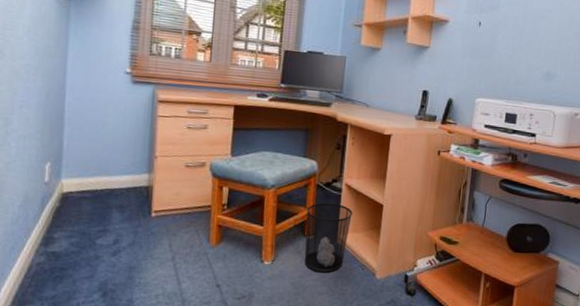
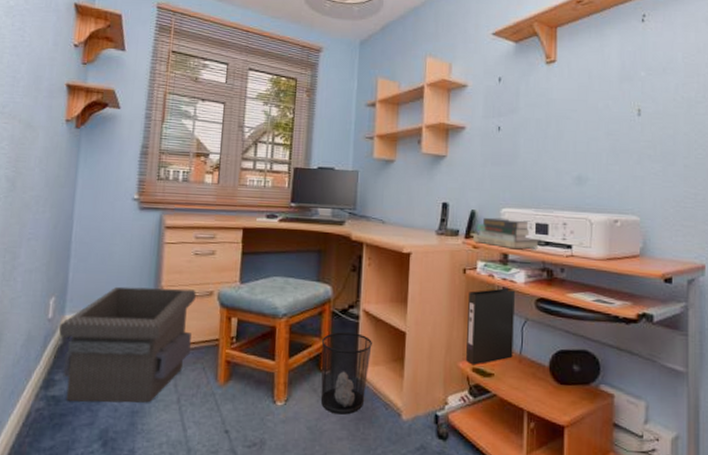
storage basket: none [55,154,189,260] -> present [58,286,196,403]
binder: none [435,169,482,235] -> present [466,288,515,365]
books: none [449,105,509,136] -> present [473,217,541,249]

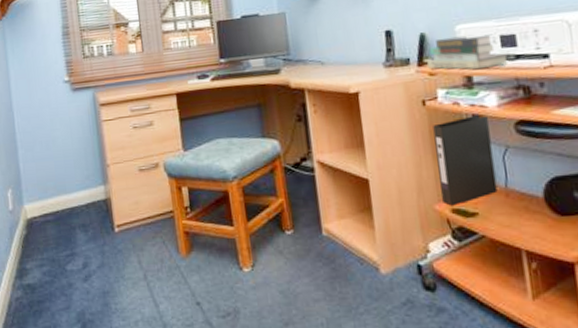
storage basket: present [58,286,196,403] -> none [20,163,147,288]
waste bin: present [320,332,372,415] -> none [278,187,336,275]

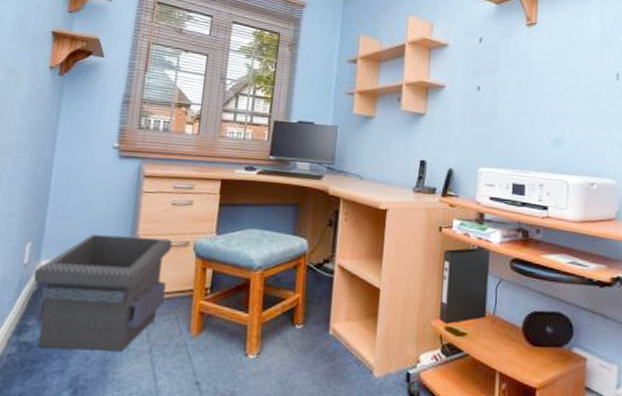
storage basket: none [20,163,147,288] -> present [33,233,172,352]
books: present [427,34,509,70] -> none [450,176,517,209]

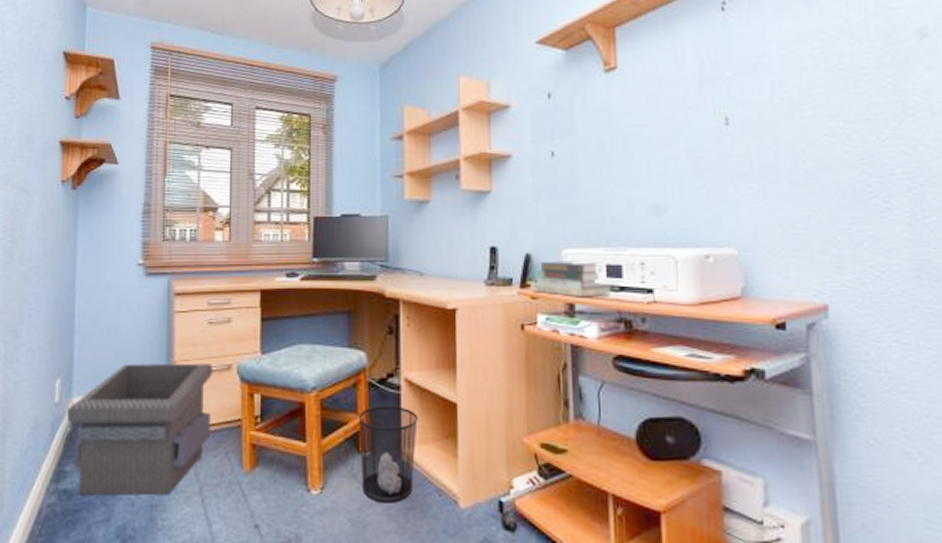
waste bin: none [292,286,346,370] -> present [358,406,418,504]
binder: present [439,247,490,324] -> none [529,345,589,440]
books: none [450,176,517,209] -> present [530,261,614,298]

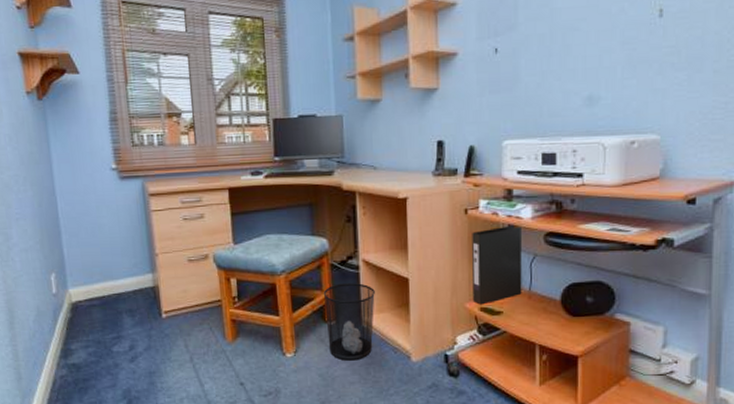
storage basket: present [66,363,213,496] -> none [64,254,195,367]
binder: none [529,345,589,440] -> present [472,225,522,305]
books: present [530,261,614,298] -> none [474,150,548,184]

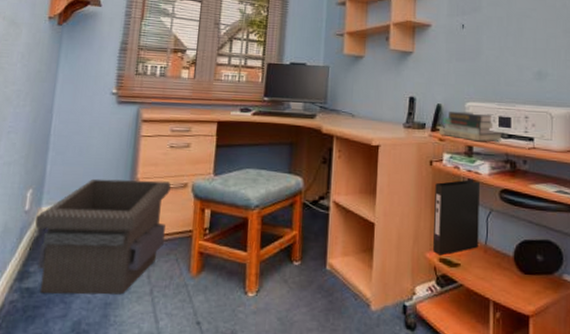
storage basket: none [64,254,195,367] -> present [35,178,171,295]
waste bin: present [323,283,375,361] -> none [291,223,342,306]
books: none [474,150,548,184] -> present [439,111,504,142]

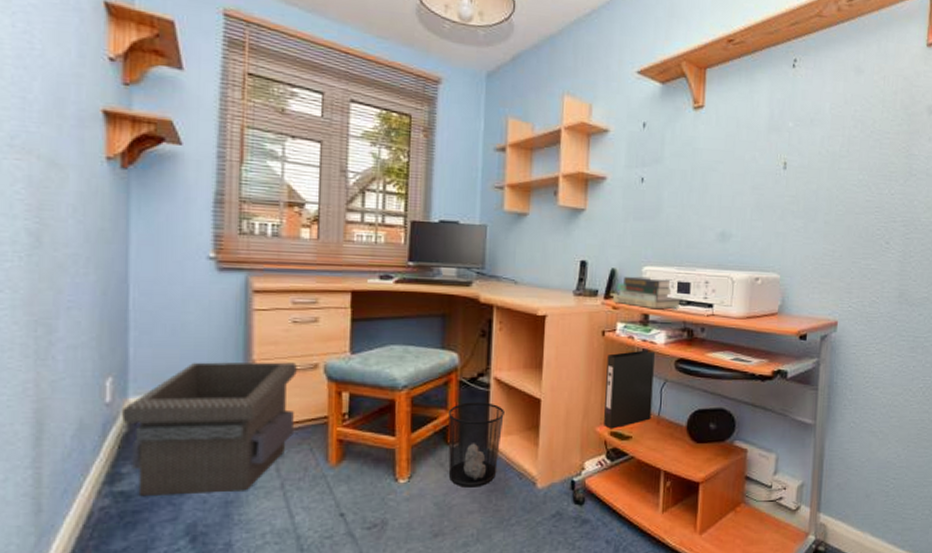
waste bin: none [291,223,342,306] -> present [448,402,504,488]

